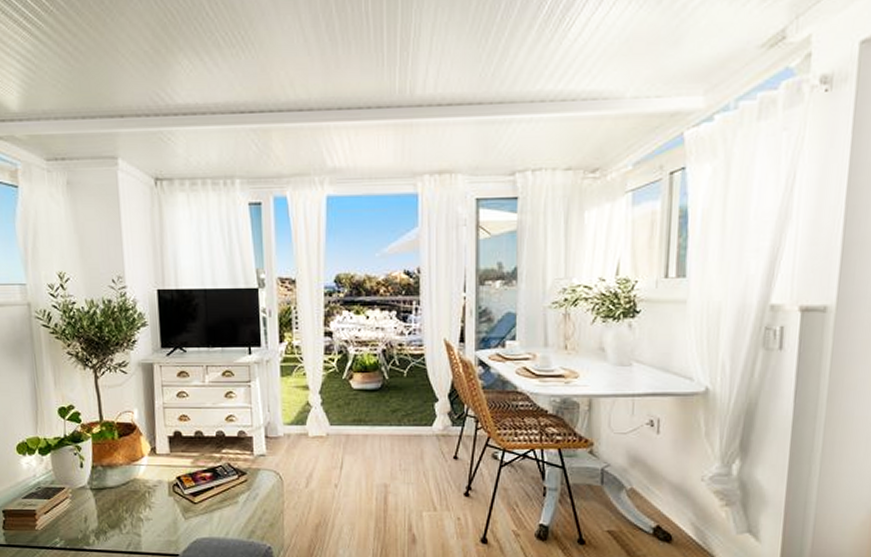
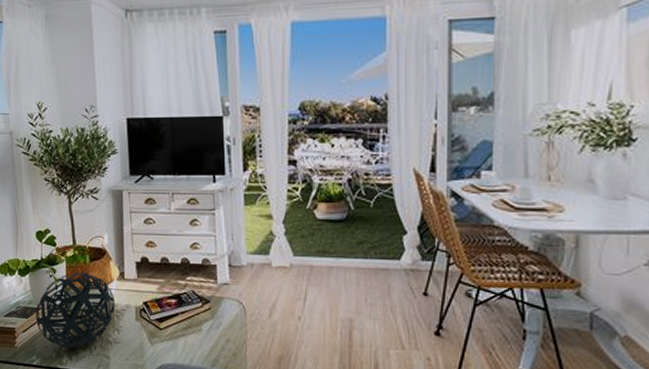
decorative orb: none [58,449,146,528] -> present [35,272,115,349]

